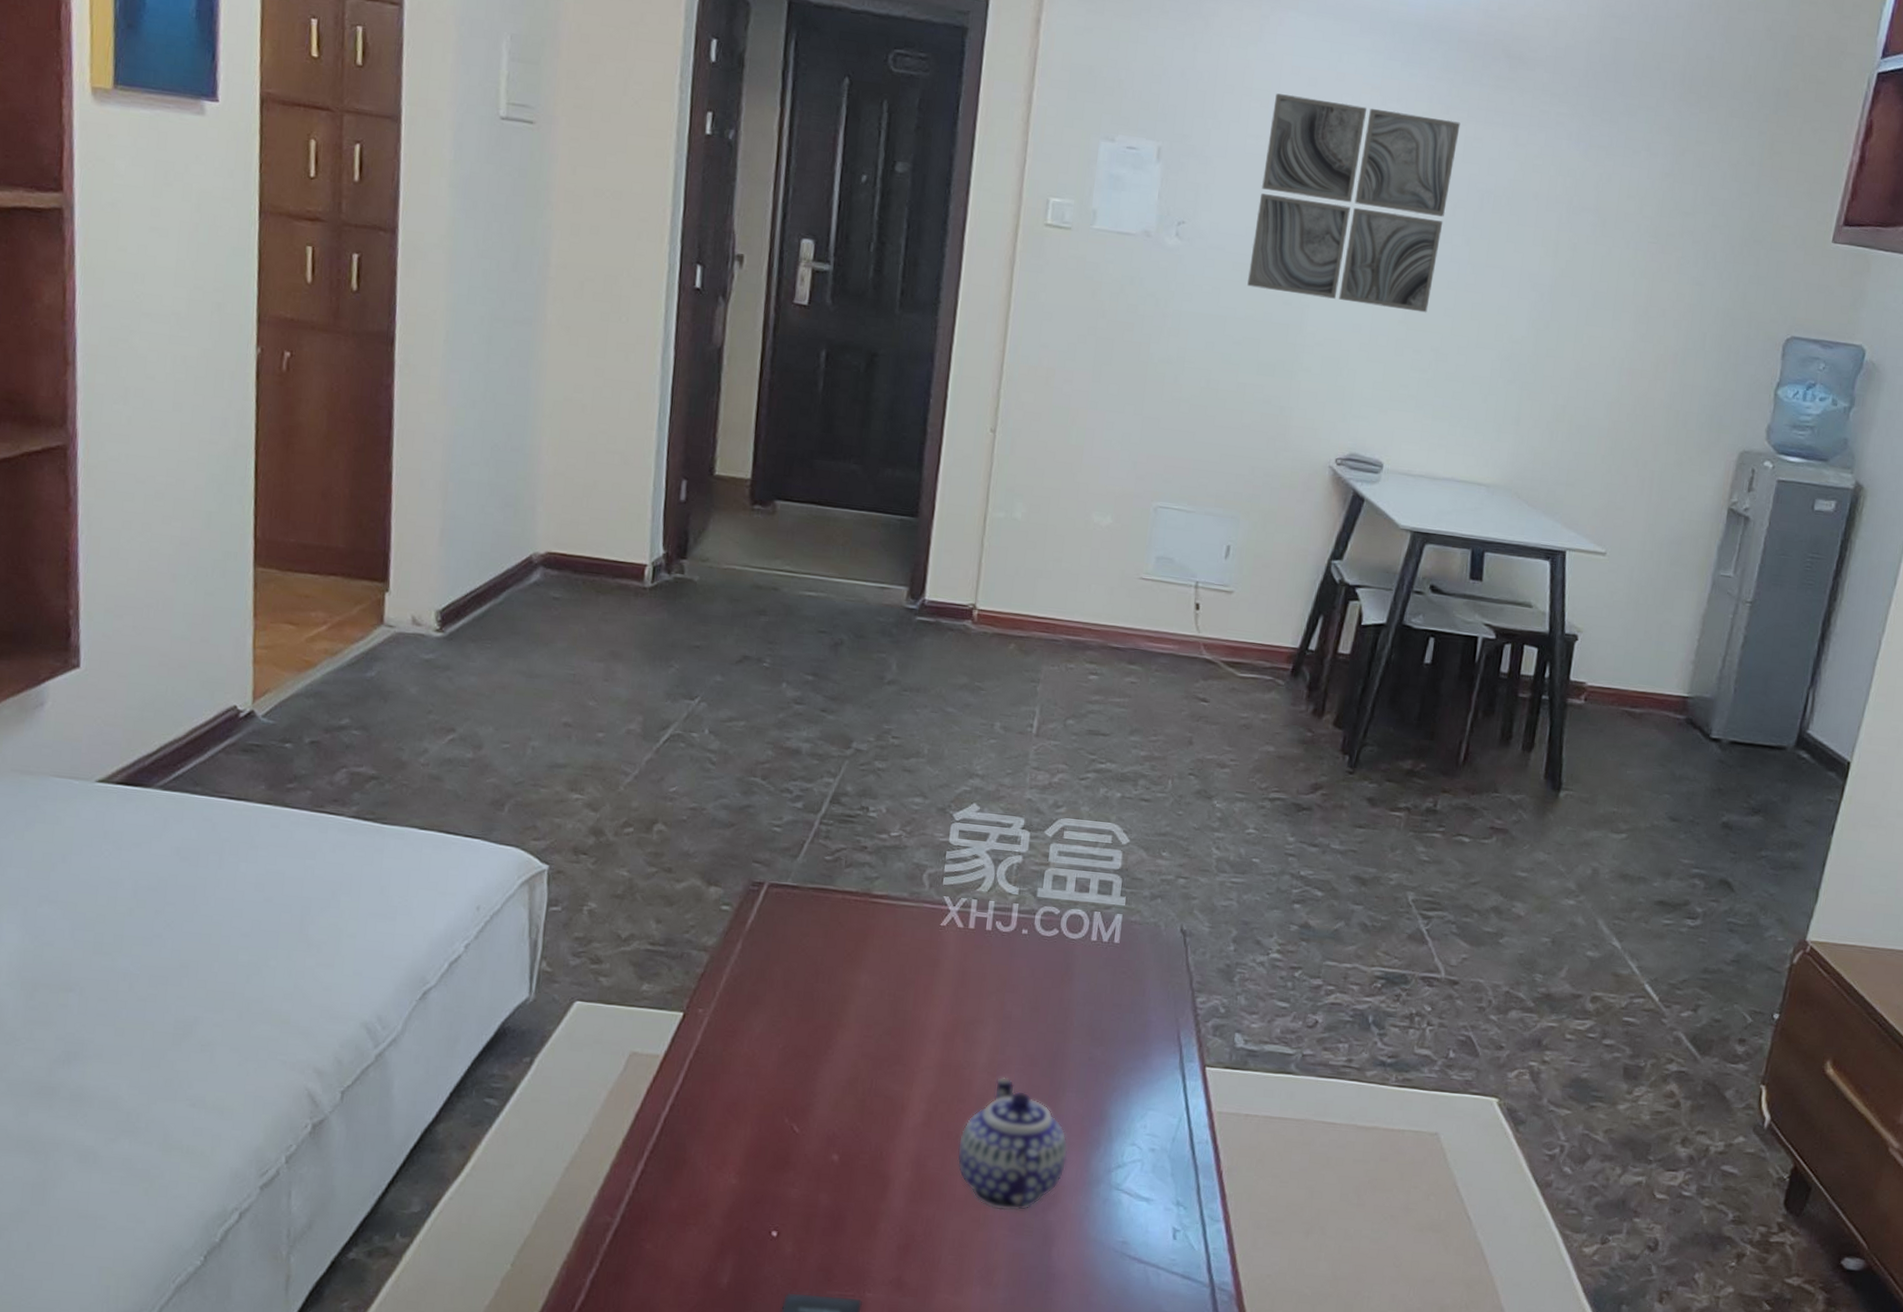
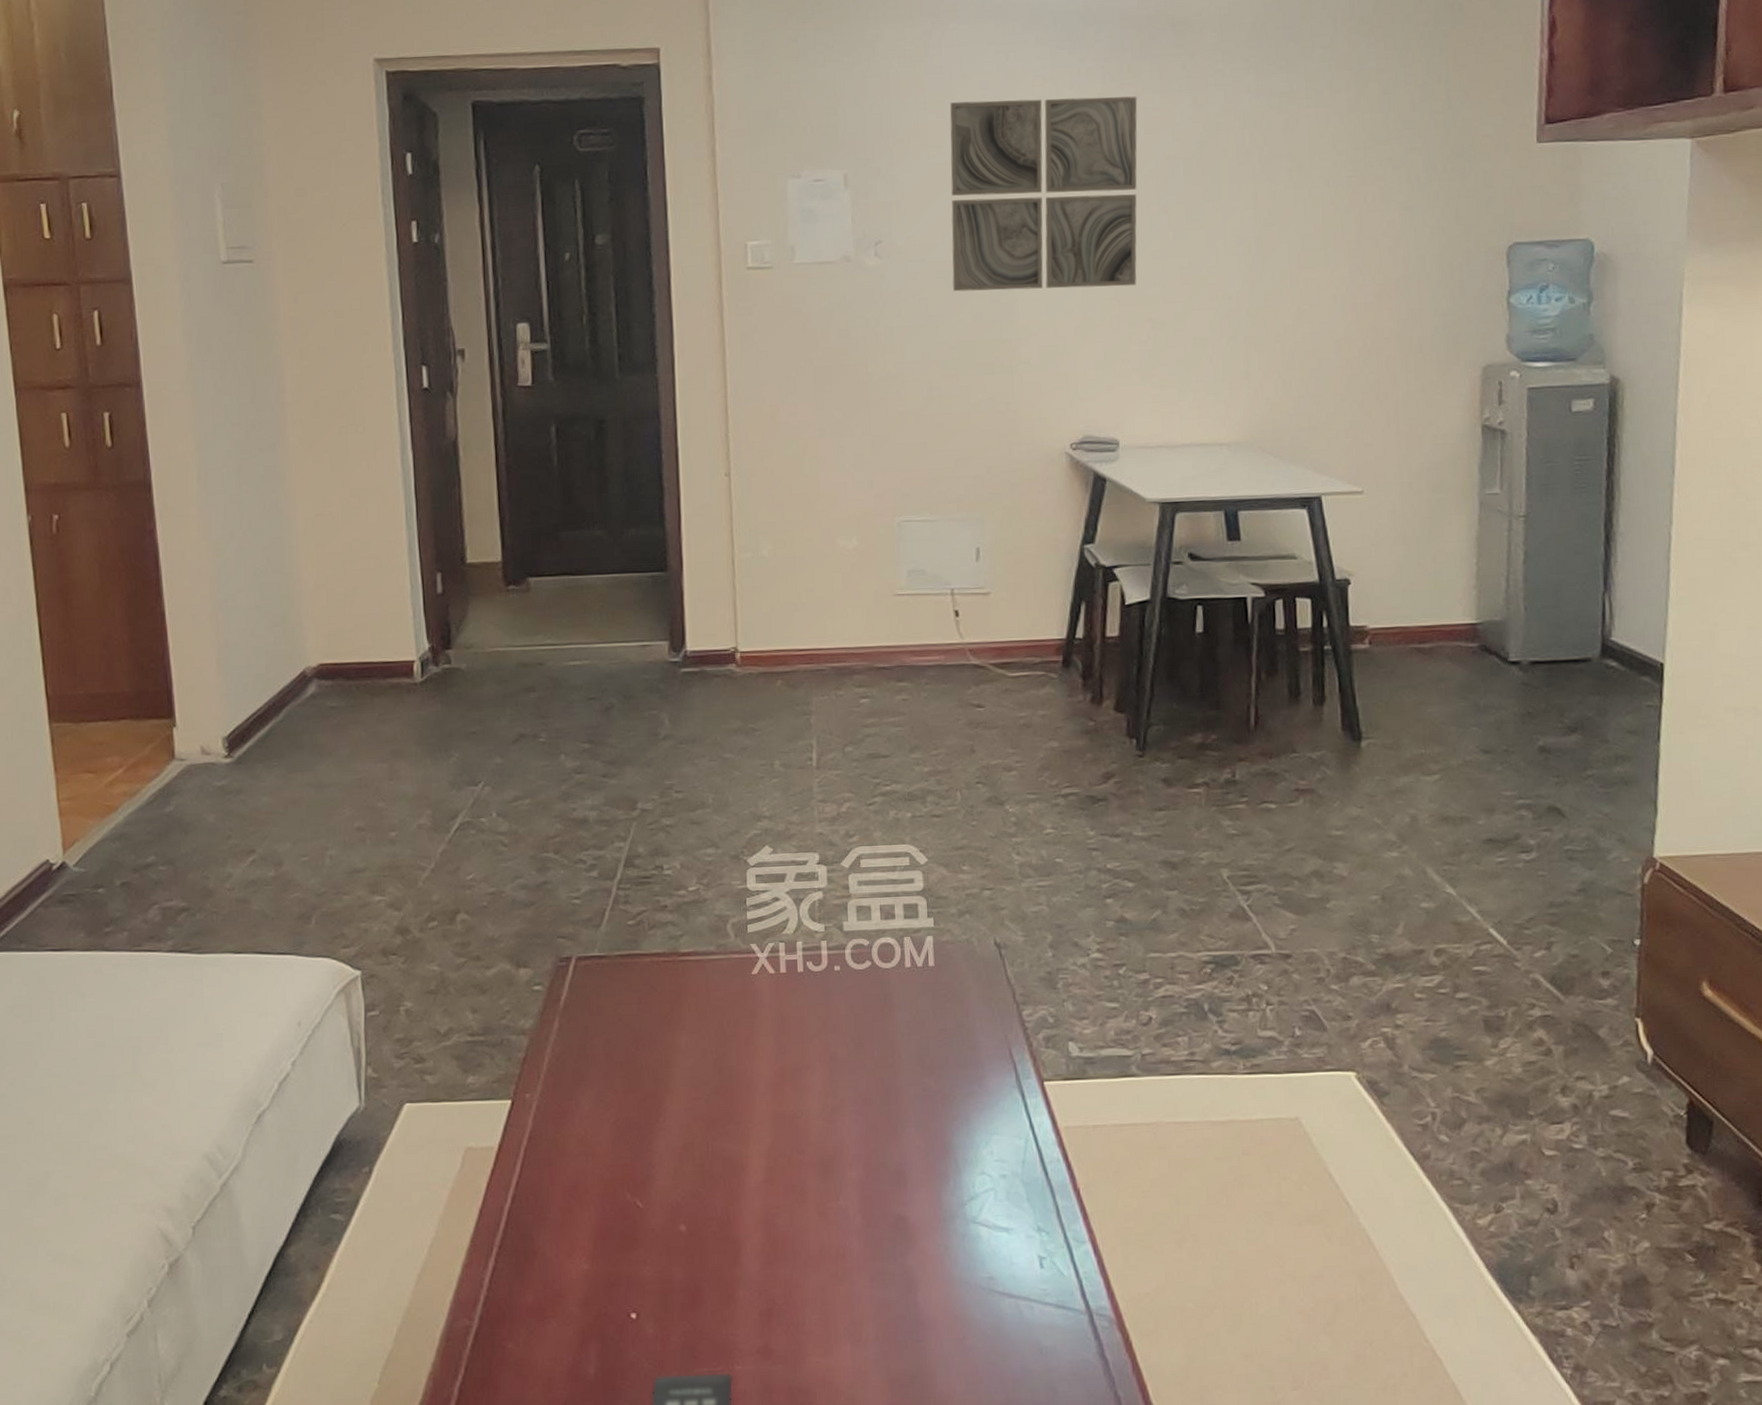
teapot: present [956,1076,1069,1211] -> none [804,1120,918,1261]

